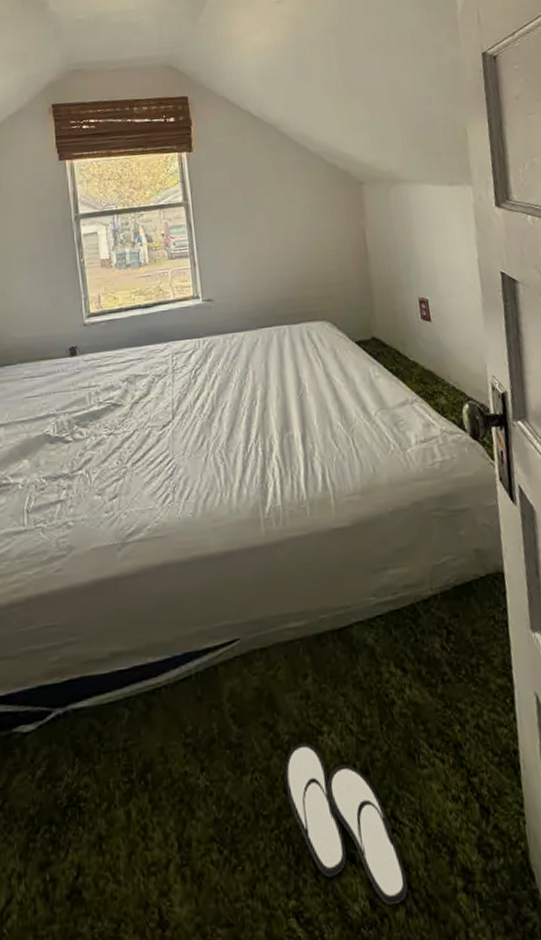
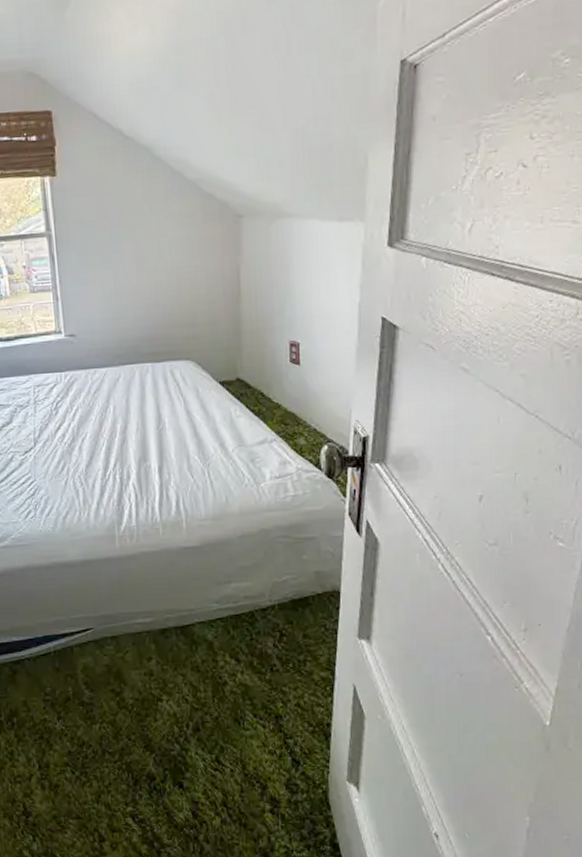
slippers: present [284,743,408,906] -> none [128,706,225,817]

